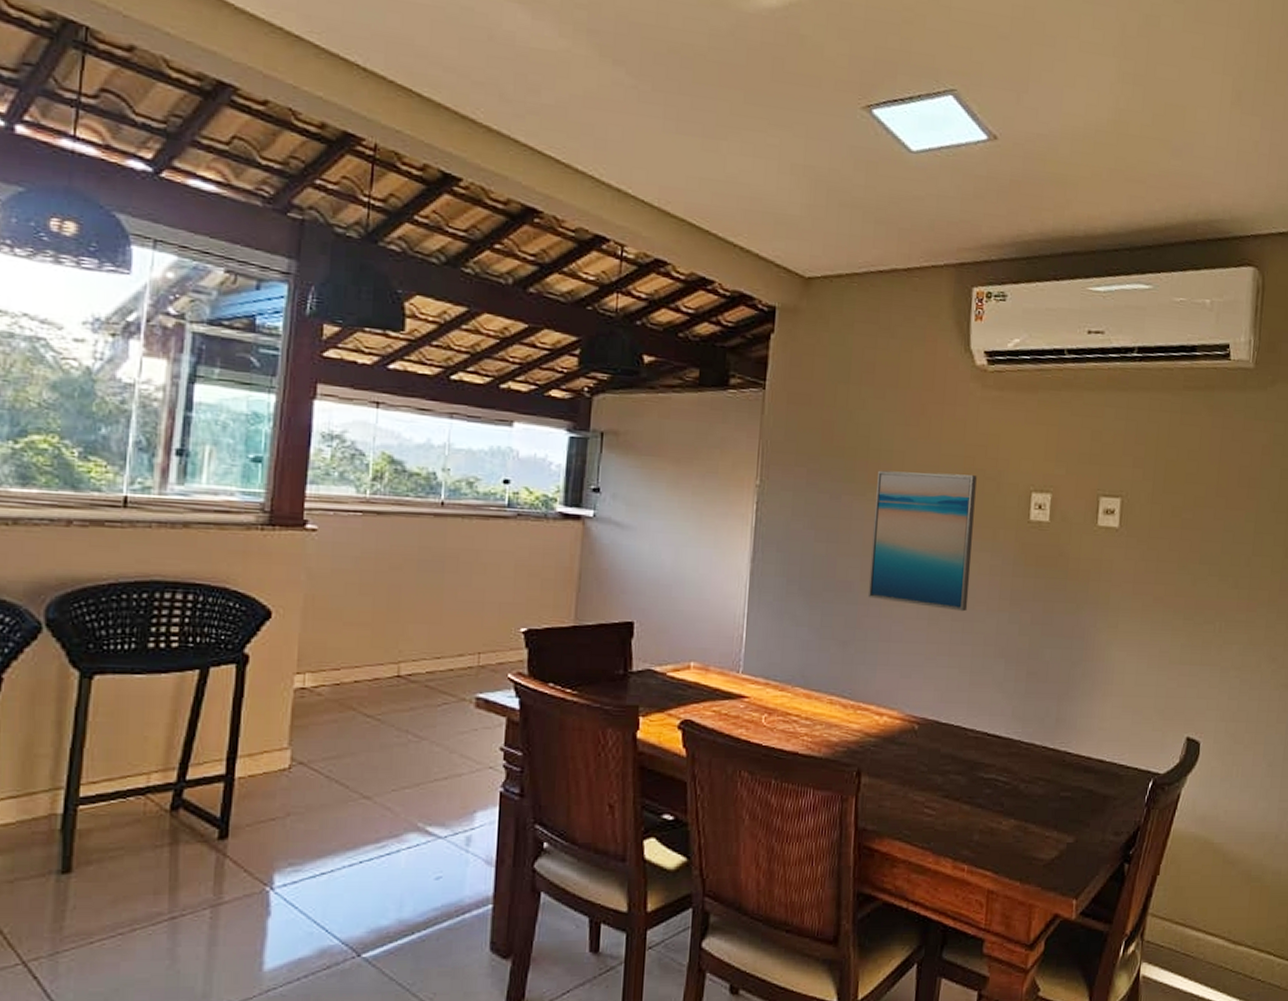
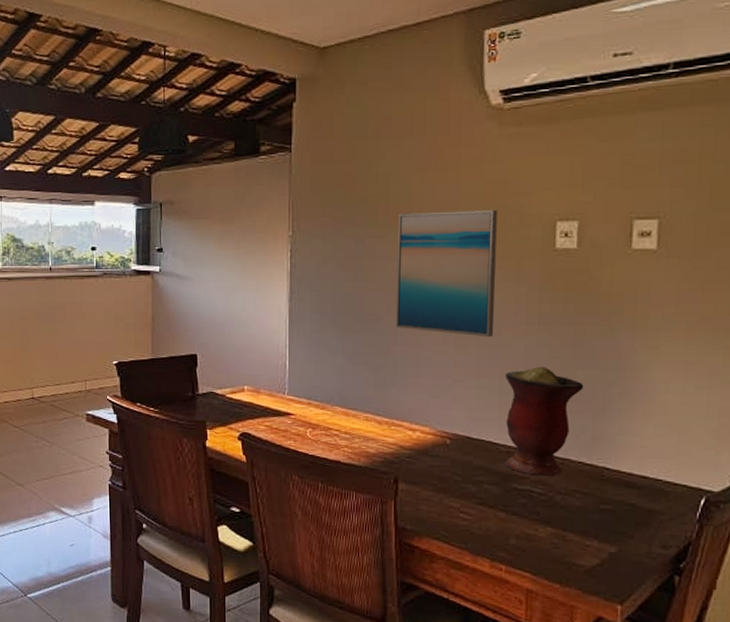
vase: none [970,644,1051,763] -> present [503,367,584,476]

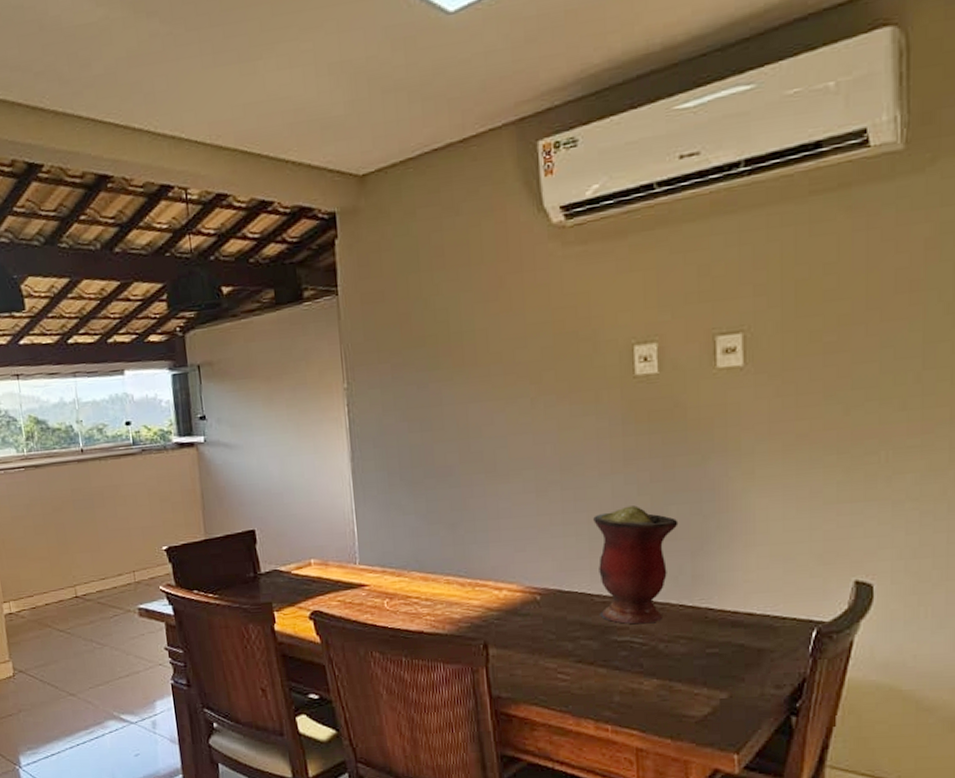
wall art: present [395,210,497,337] -> none [463,339,577,480]

